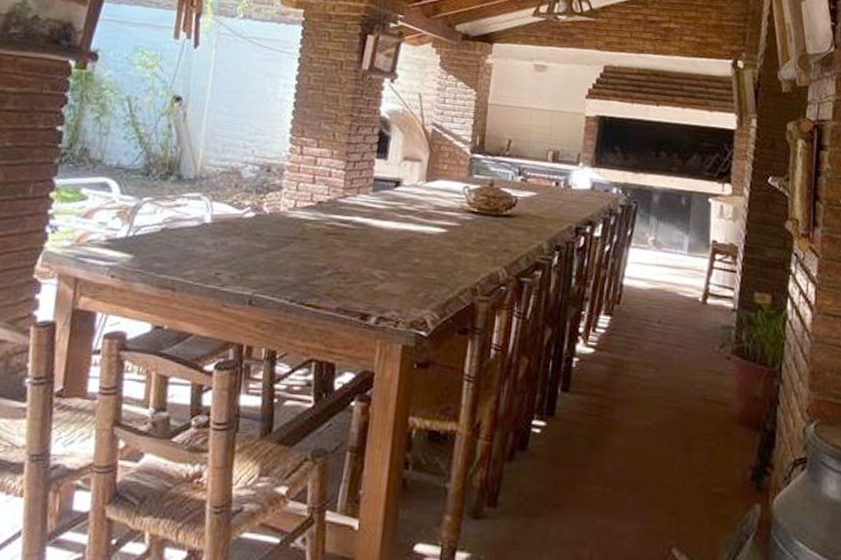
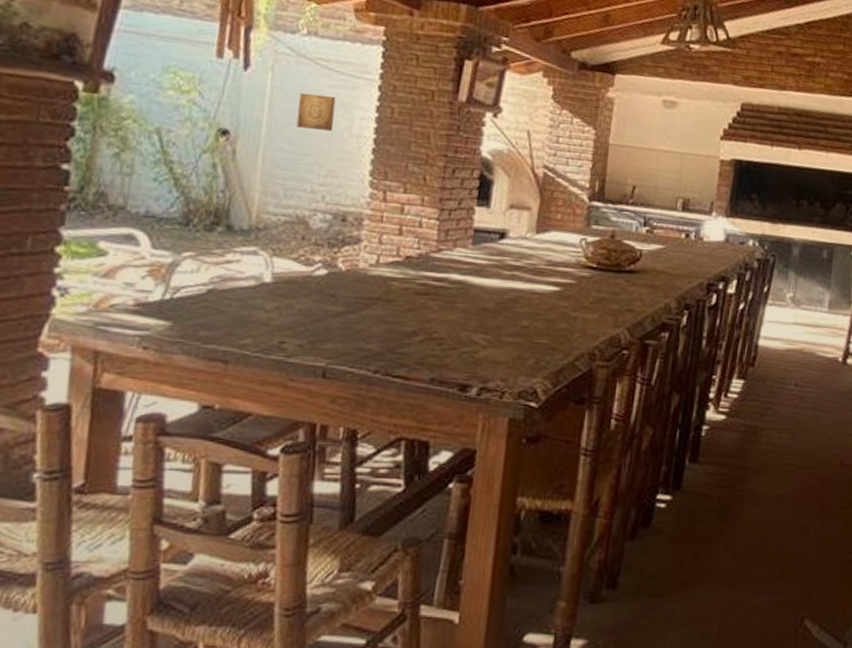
wall art: none [233,65,265,96] -> present [296,92,336,131]

